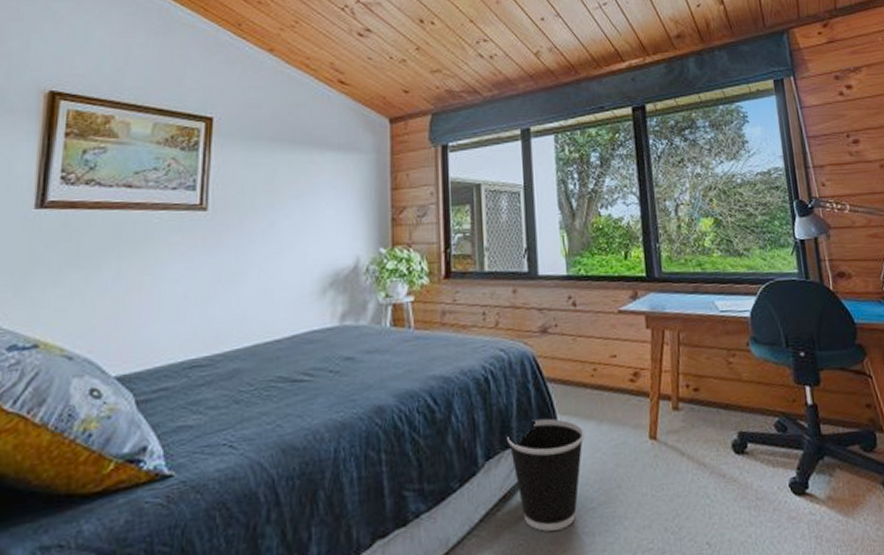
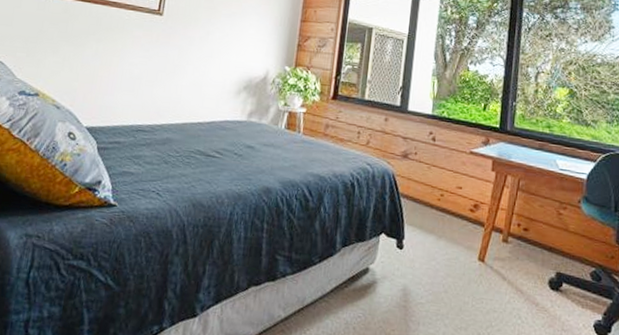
wastebasket: present [507,418,585,532] -> none [362,224,425,313]

